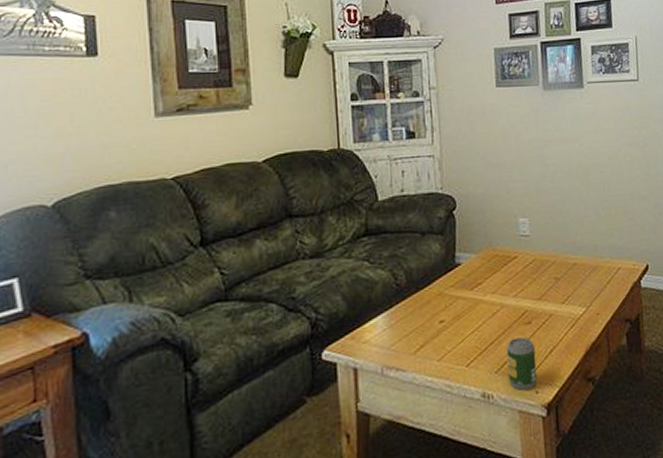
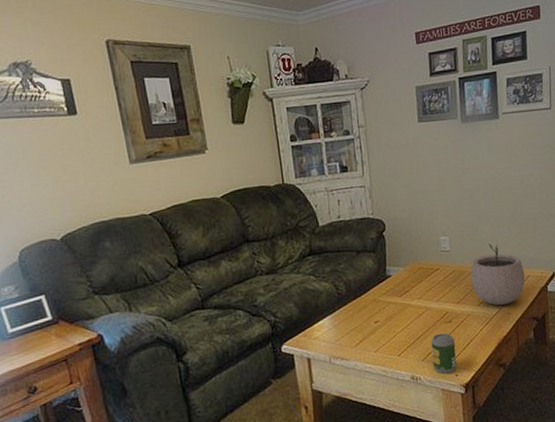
plant pot: none [553,228,616,304] -> present [470,243,525,306]

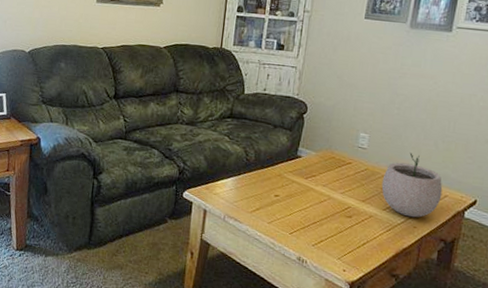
soda can: present [431,333,457,374] -> none [322,224,351,266]

